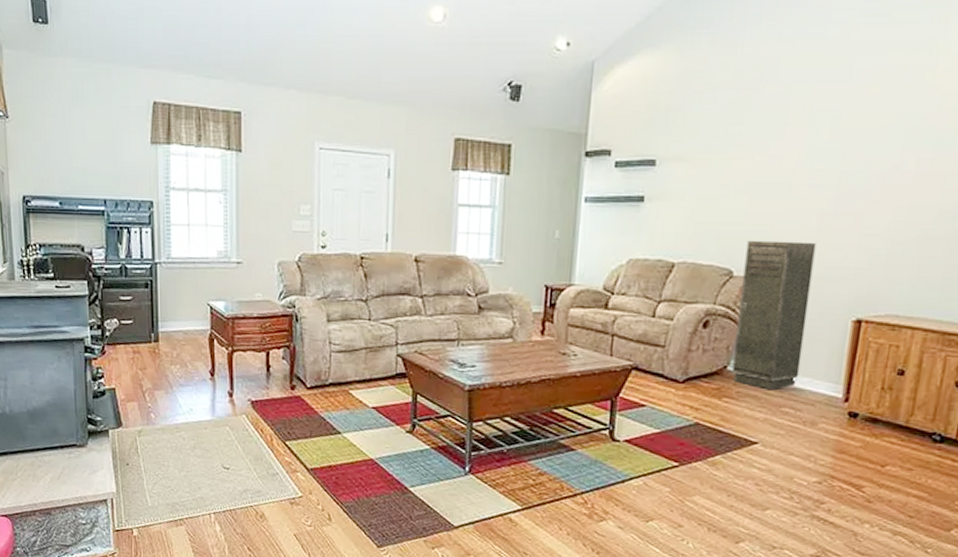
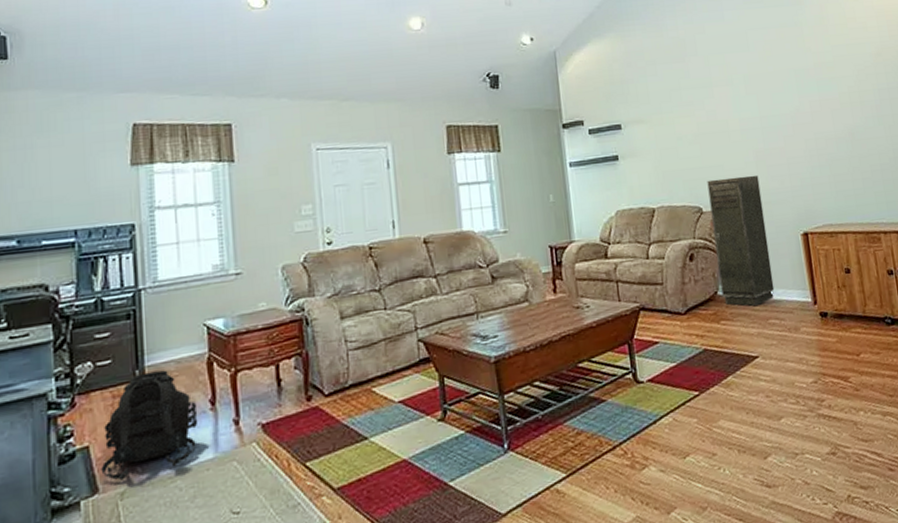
backpack: none [124,337,200,421] -> present [101,370,198,481]

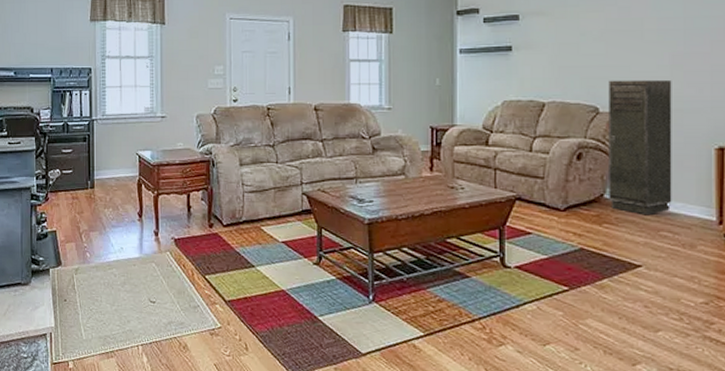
backpack: present [101,370,198,481] -> none [63,184,129,260]

